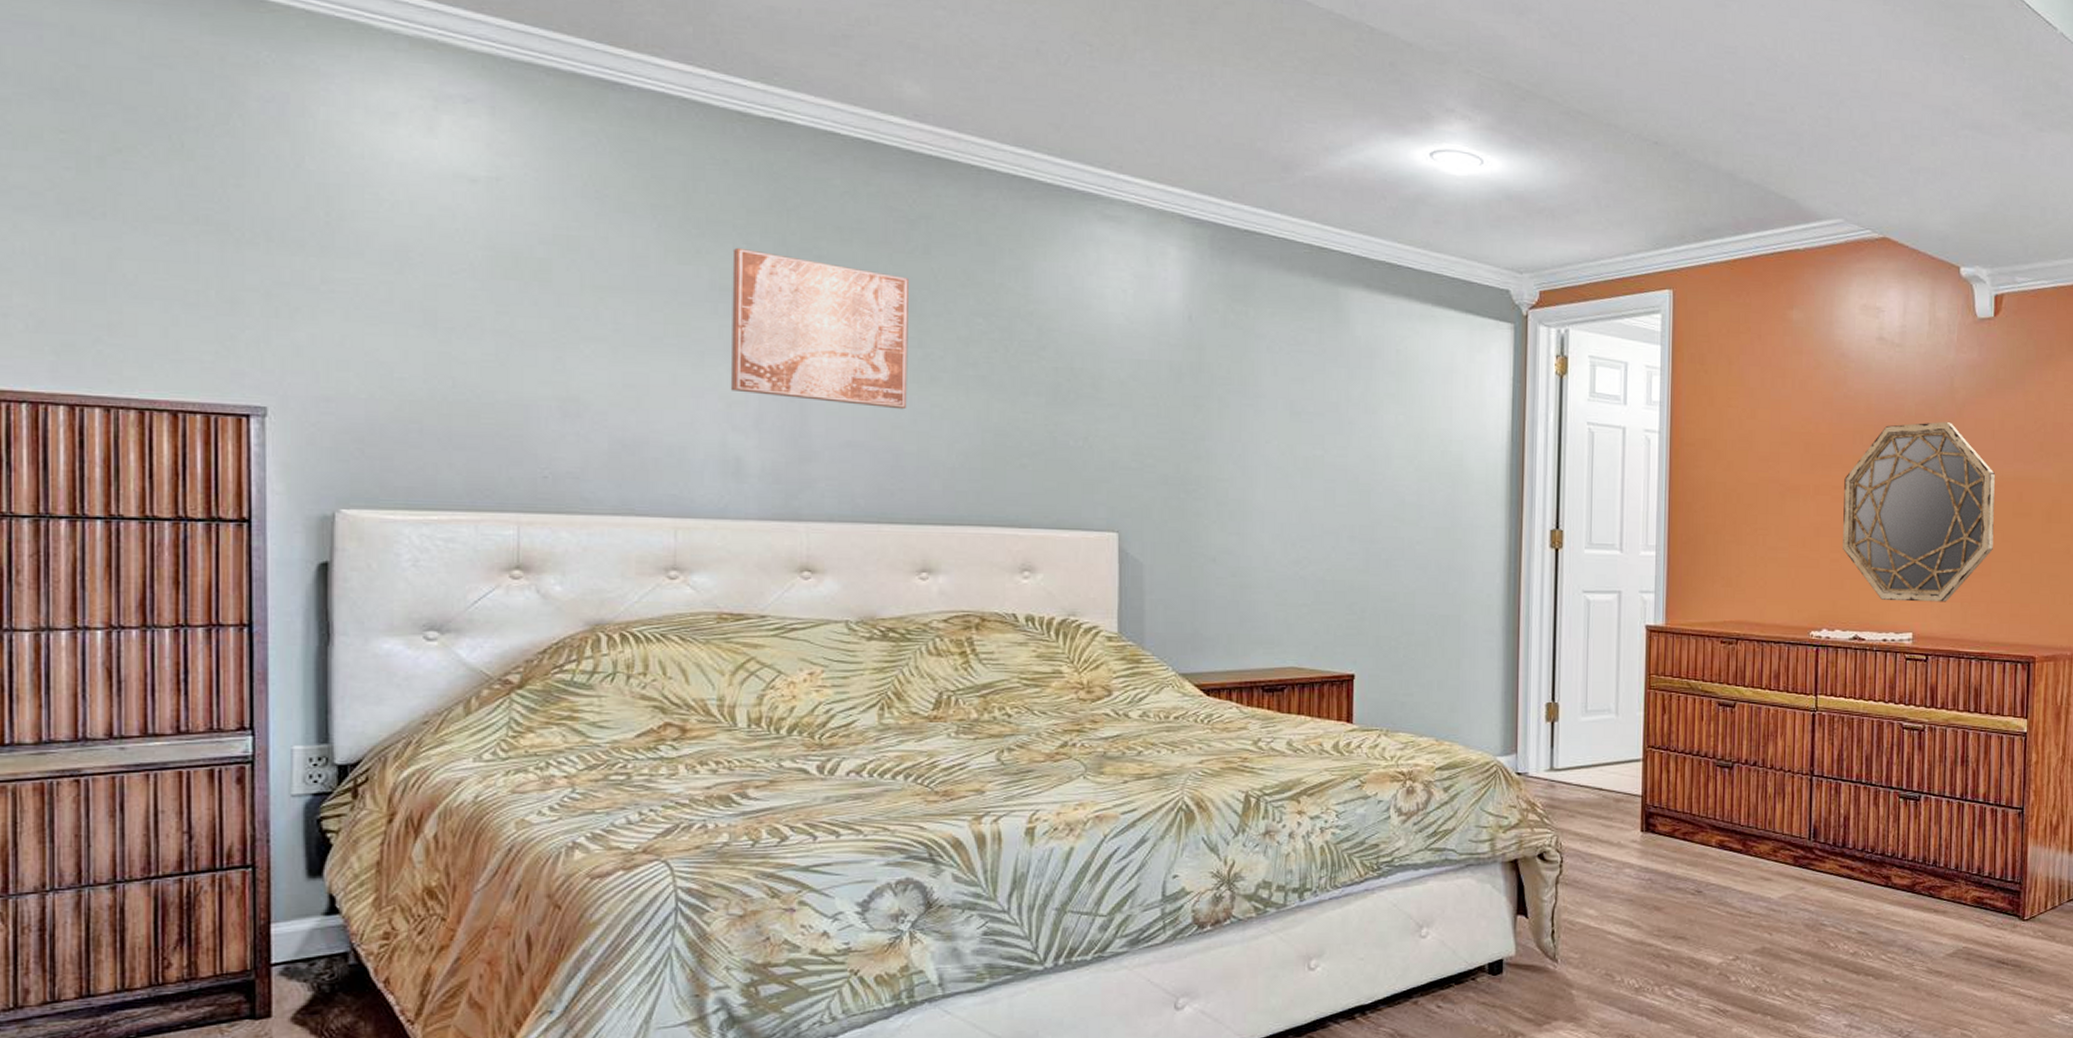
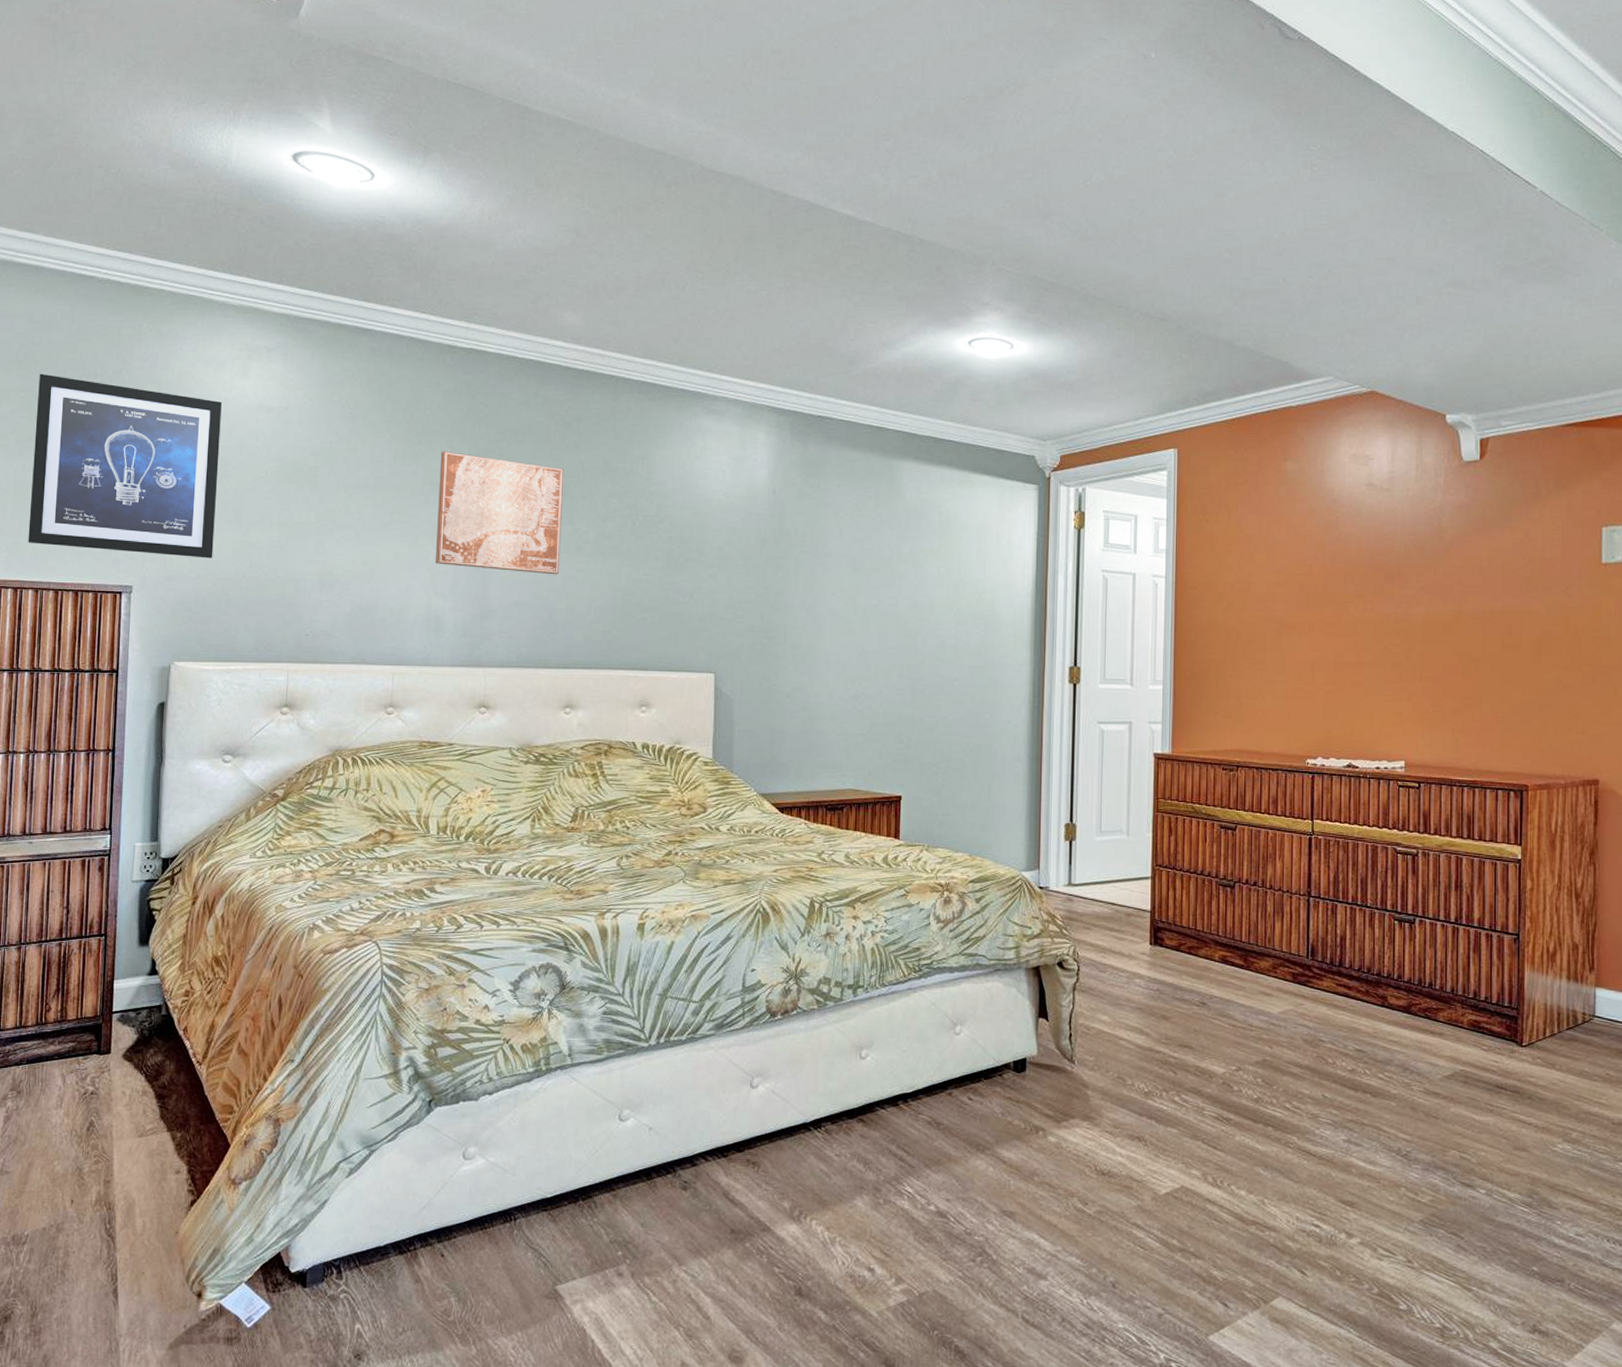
wall art: none [88,108,396,374] -> present [28,373,222,558]
home mirror: present [1843,421,1995,602] -> none [1336,559,1484,732]

